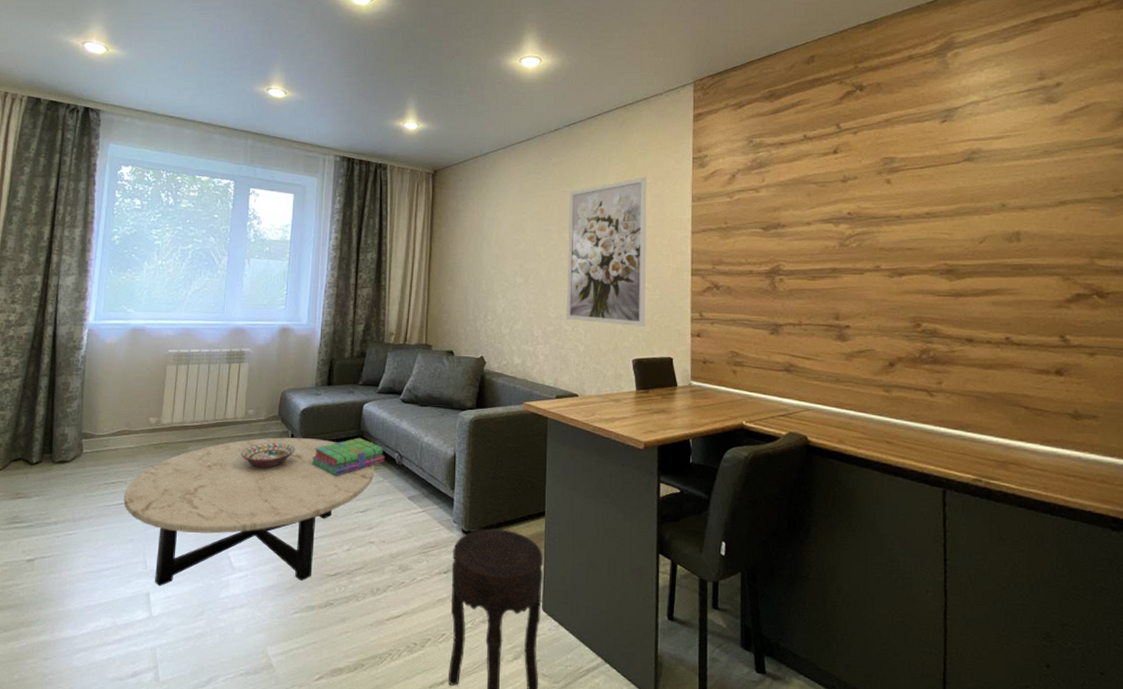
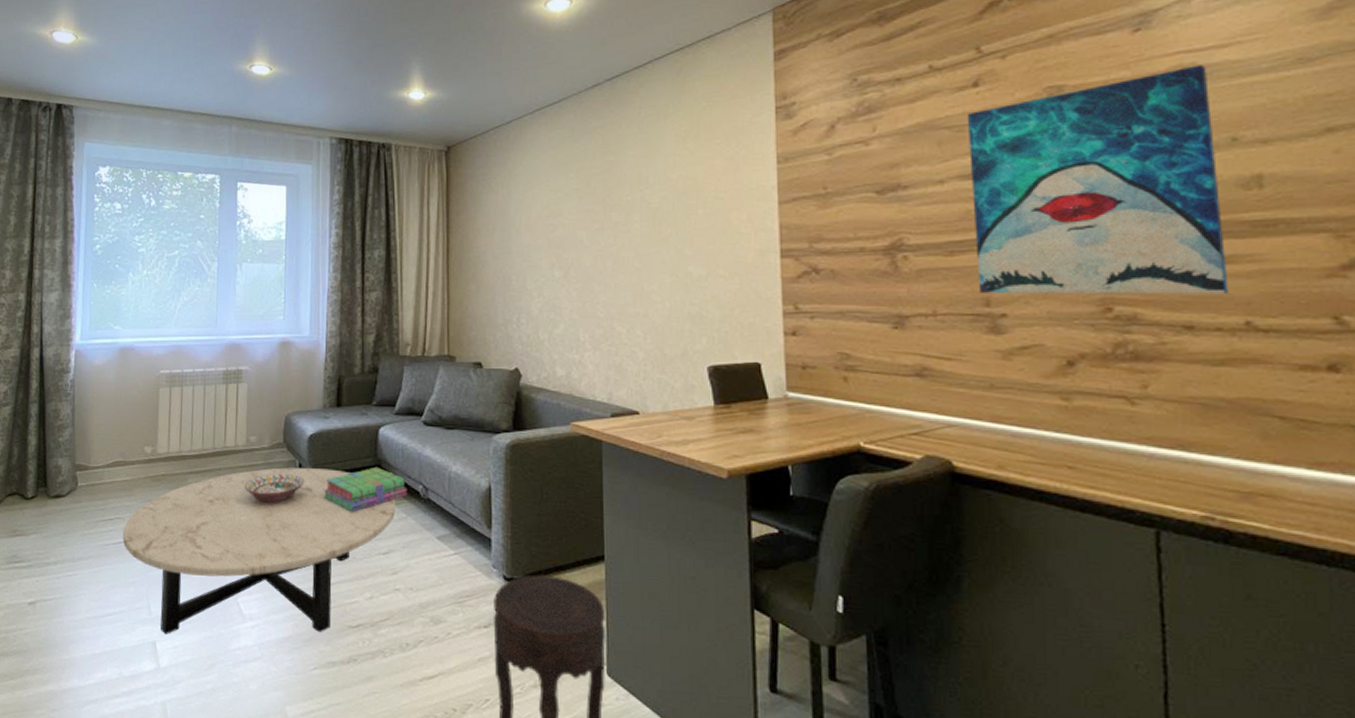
wall art: present [567,177,647,326] -> none [616,136,723,325]
wall art: none [828,150,996,316] -> present [966,65,1229,295]

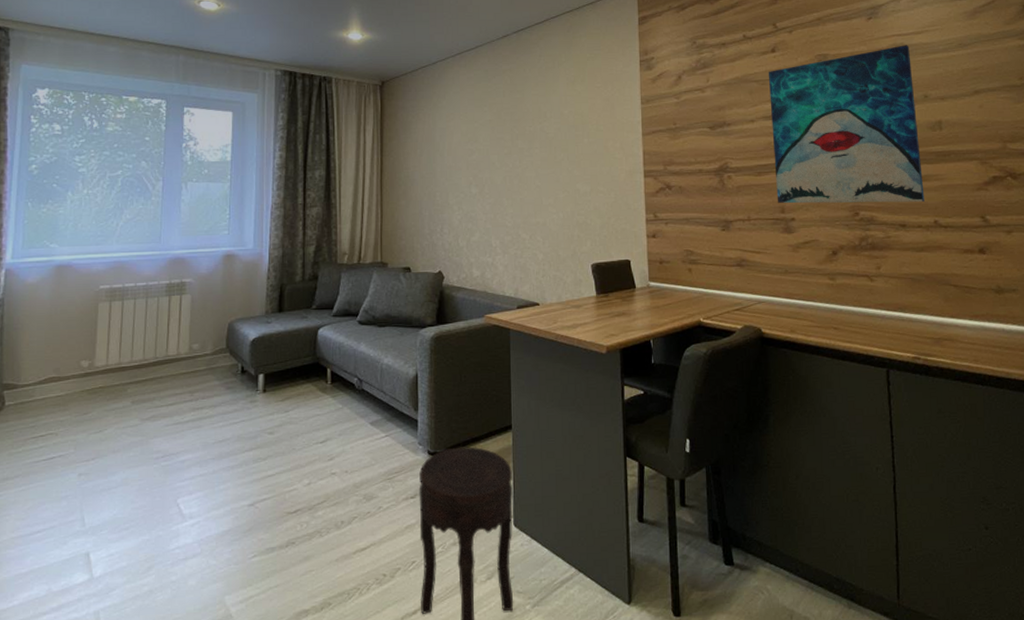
coffee table: present [122,467,396,634] -> none [54,369,333,544]
decorative bowl: present [244,474,305,503] -> none [186,377,247,406]
stack of books: present [323,466,408,512] -> none [264,364,344,407]

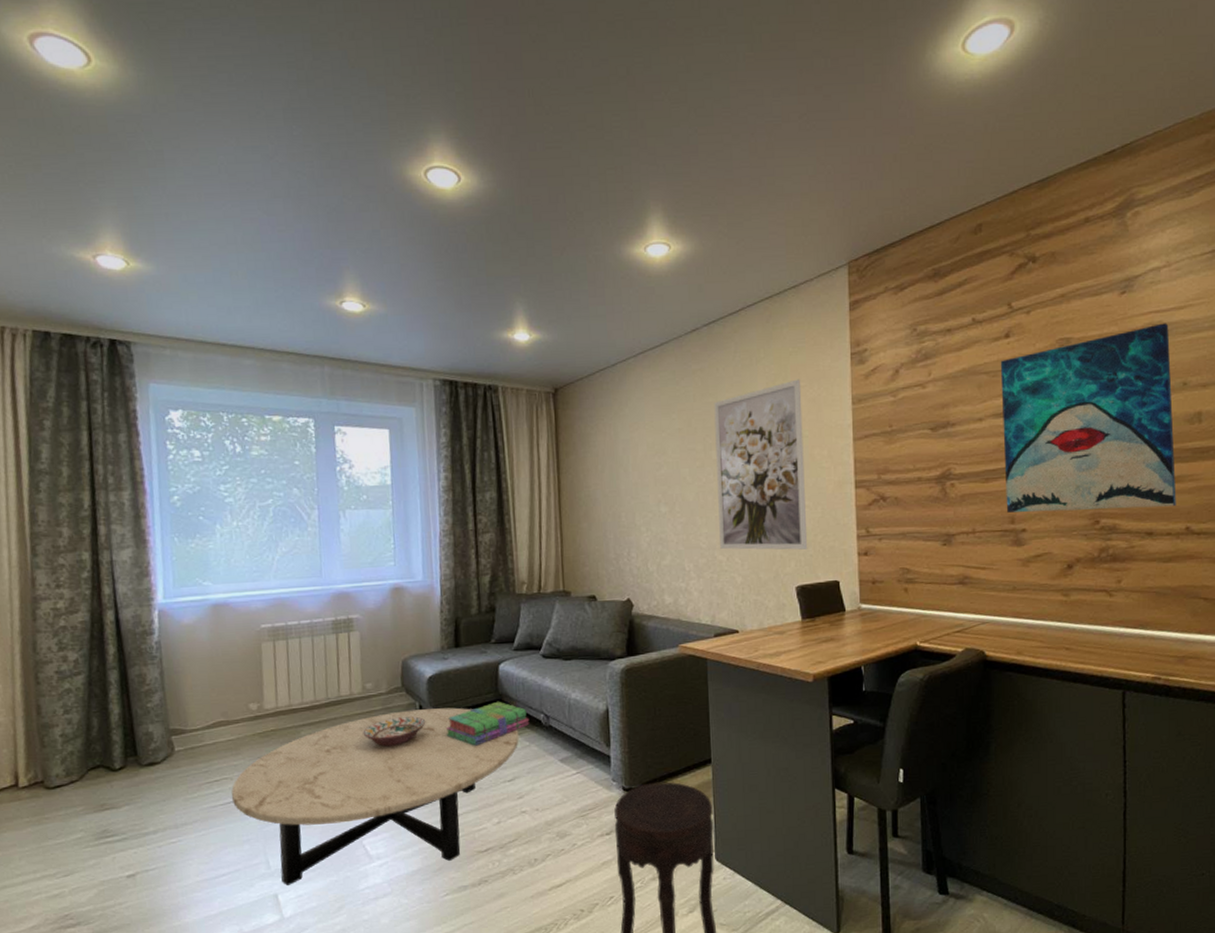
coffee table: none [54,369,333,544] -> present [231,707,519,885]
decorative bowl: none [186,377,247,406] -> present [363,716,426,747]
stack of books: none [264,364,344,407] -> present [446,701,530,746]
wall art: none [521,81,602,231] -> present [714,379,808,550]

